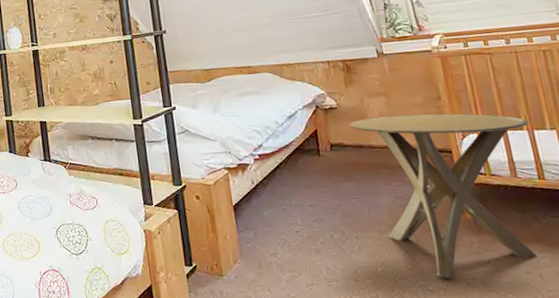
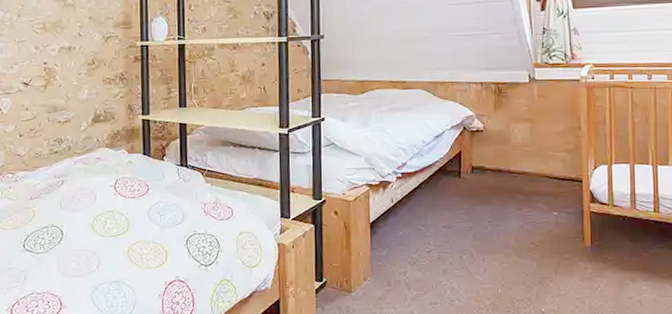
side table: present [348,113,537,278] -> none [492,142,654,301]

